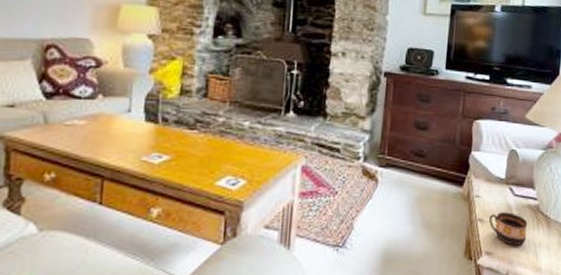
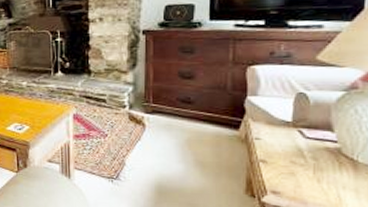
cup: present [488,212,528,246] -> none [273,154,326,187]

